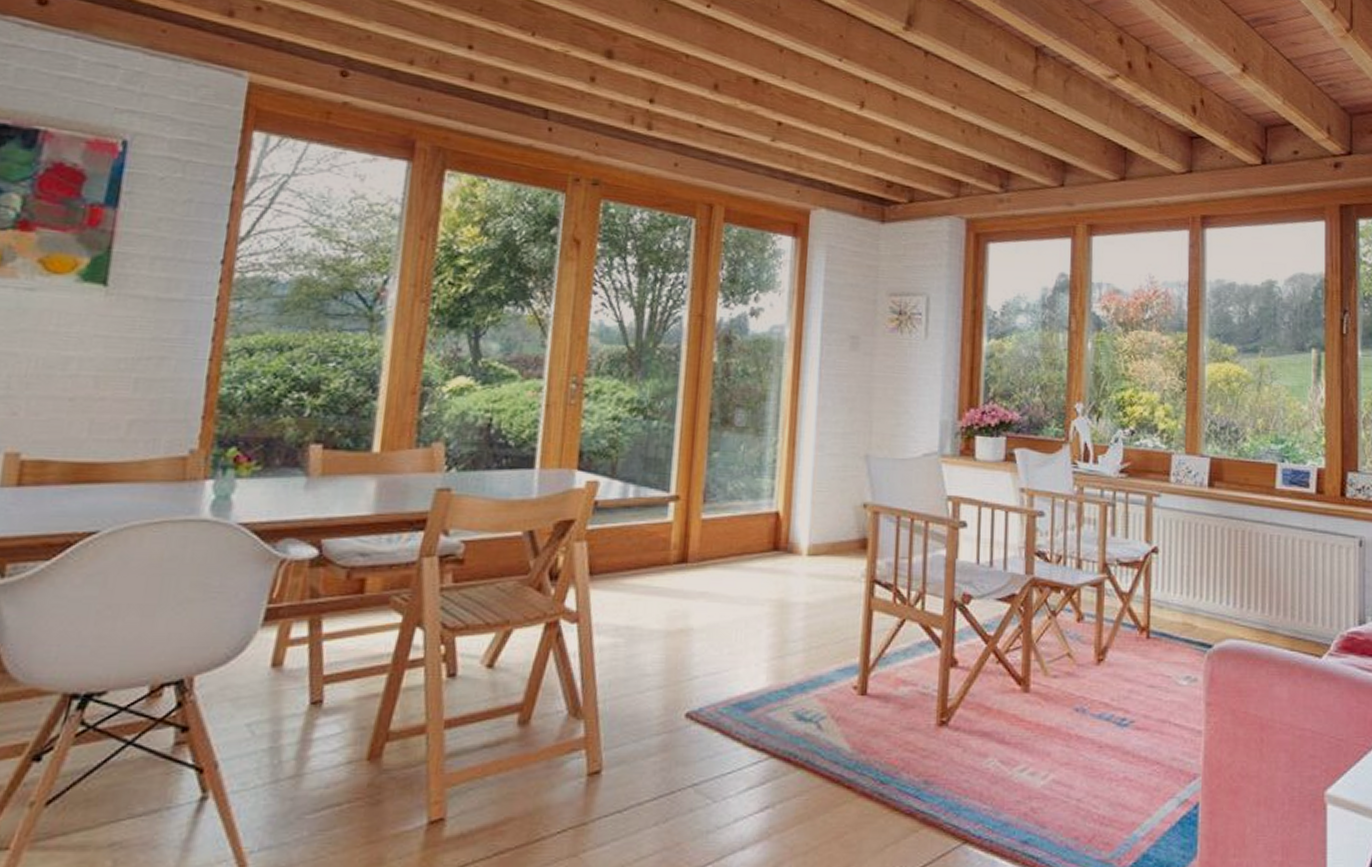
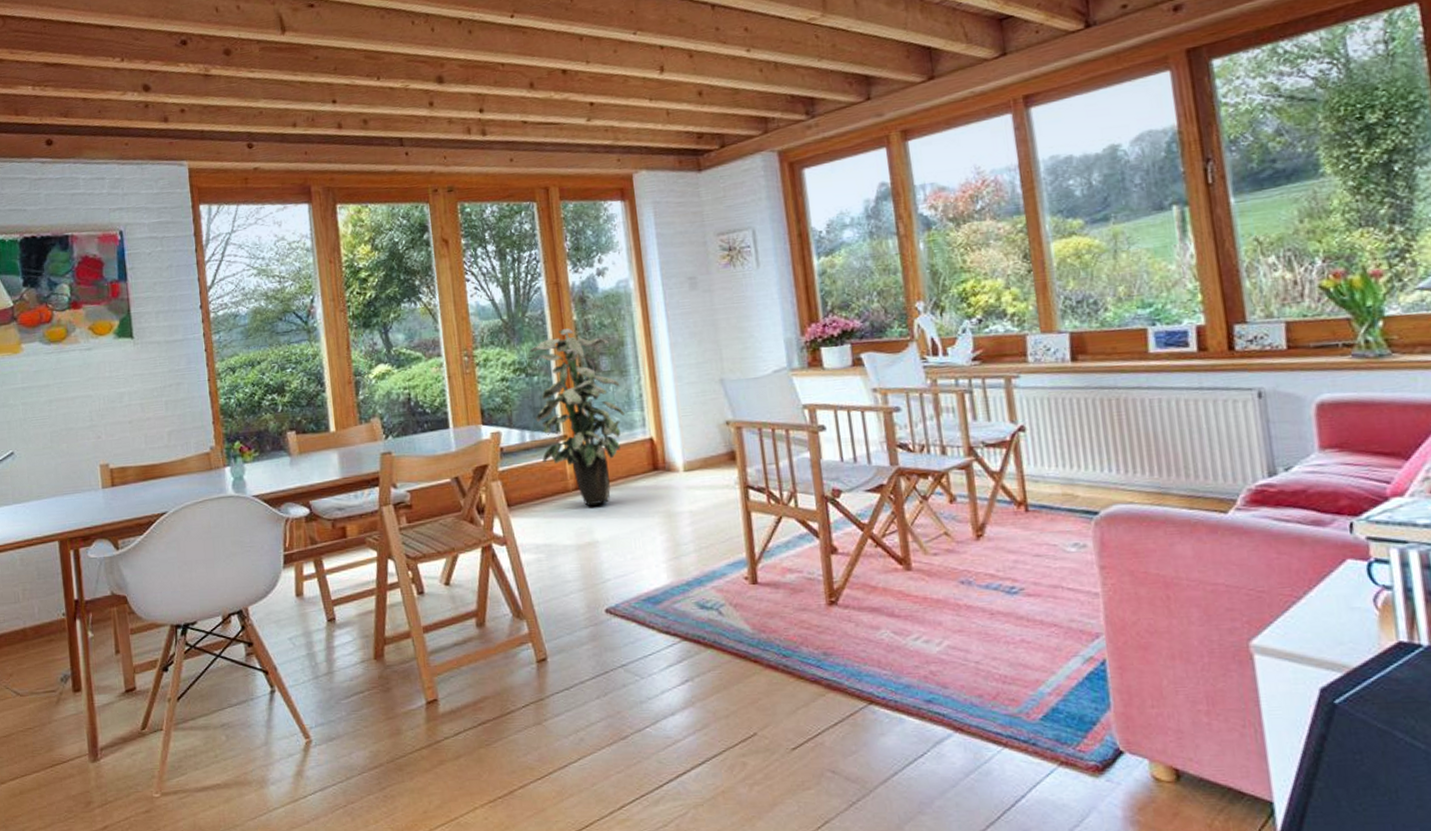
indoor plant: none [644,370,753,585] -> present [529,328,625,506]

